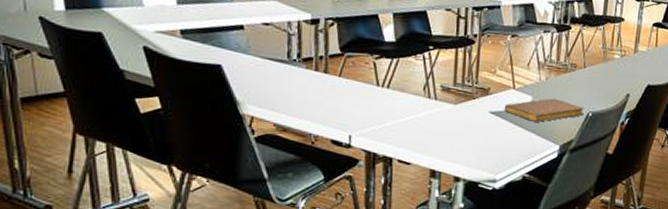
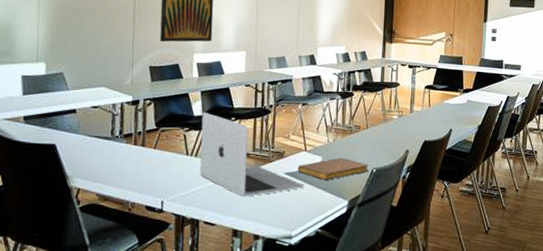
laptop: none [392,37,511,136] -> present [199,111,304,197]

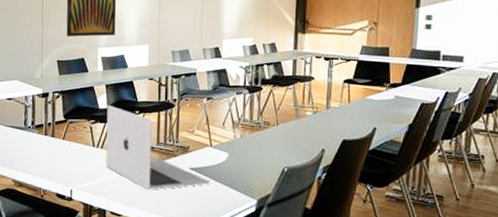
notebook: present [297,157,368,180] -> none [202,154,279,177]

